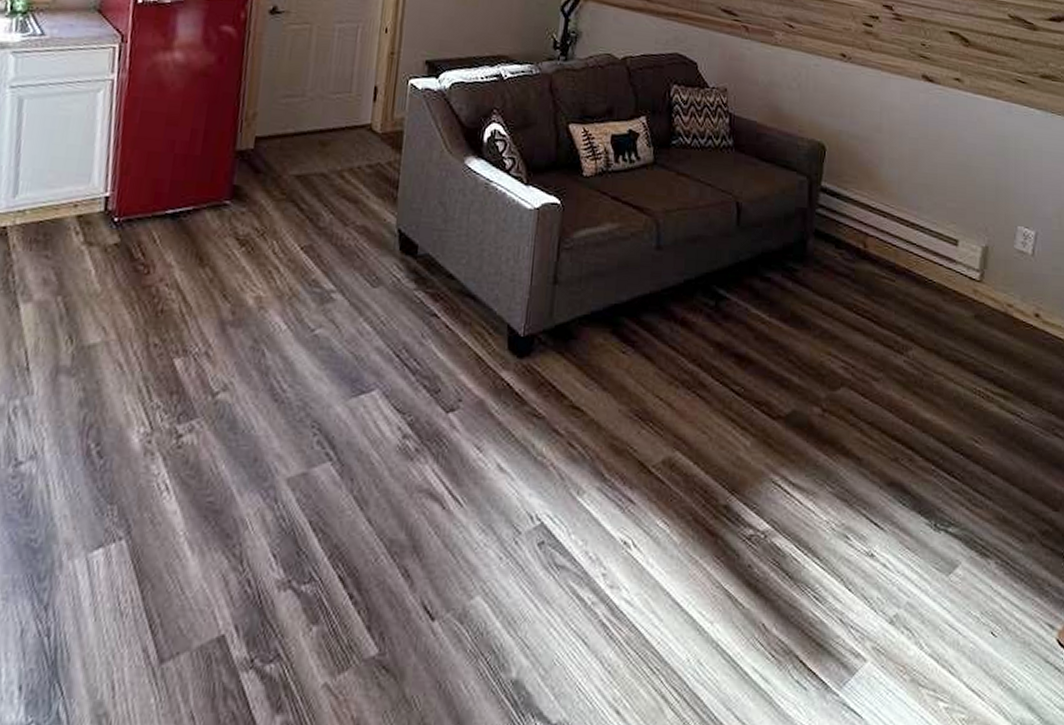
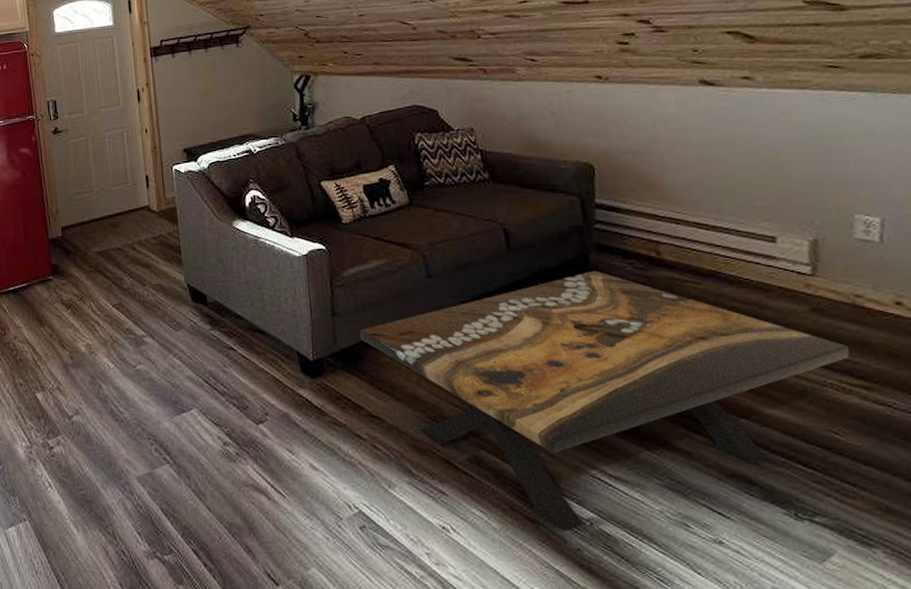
coffee table: none [578,257,996,546] -> present [359,270,850,532]

